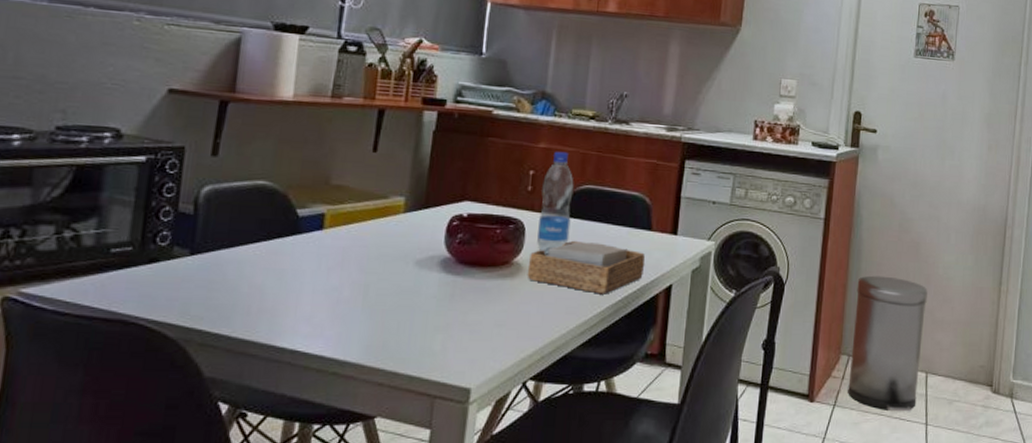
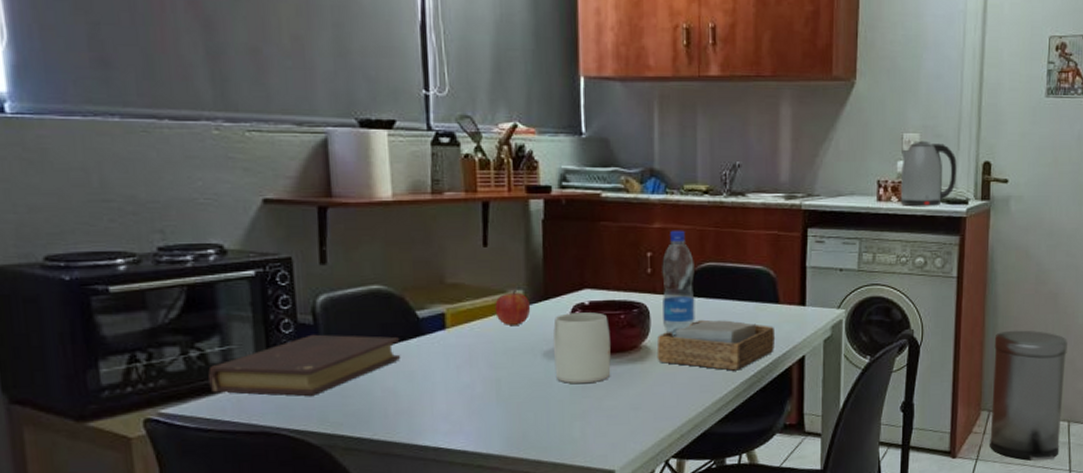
book: none [76,224,275,286] -> present [208,334,400,396]
fruit: none [374,196,411,231] -> present [495,289,531,325]
mug: none [424,223,485,296] -> present [552,312,611,384]
kettle: none [774,87,830,149] -> present [900,140,957,207]

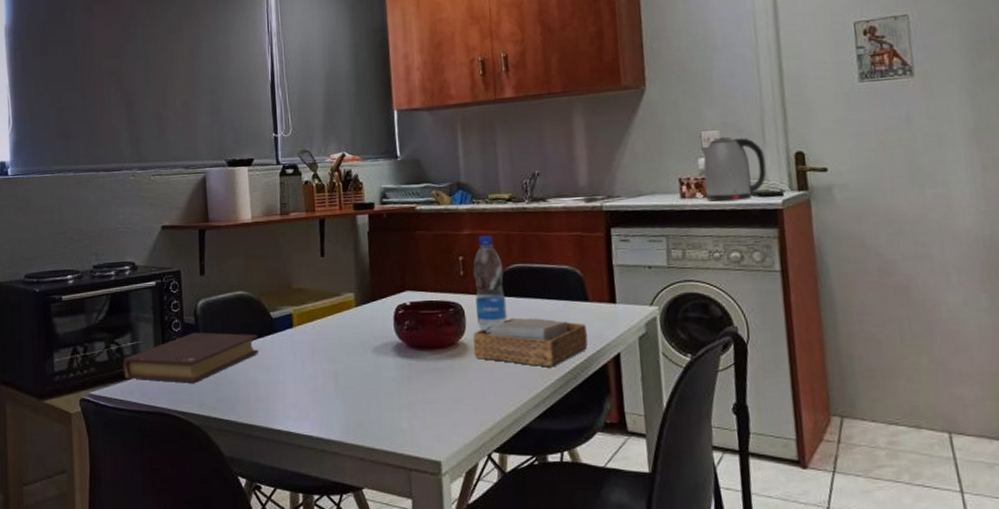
fruit: present [495,289,531,325] -> none [331,292,361,324]
mug: present [552,312,611,384] -> none [380,312,433,378]
pedal bin: present [990,330,1067,462] -> none [836,326,943,478]

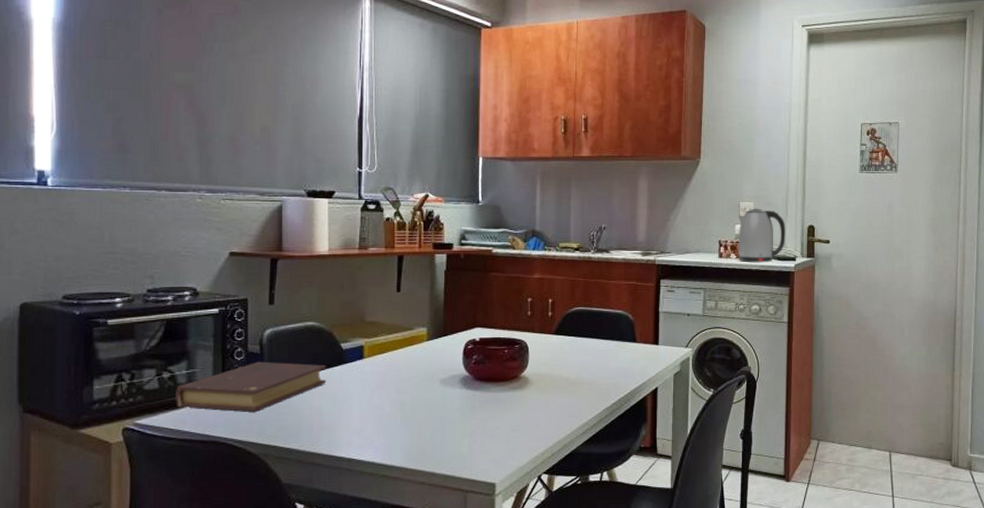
bottle: present [473,235,508,333] -> none [539,280,566,368]
napkin holder: present [473,317,588,367] -> none [533,355,633,399]

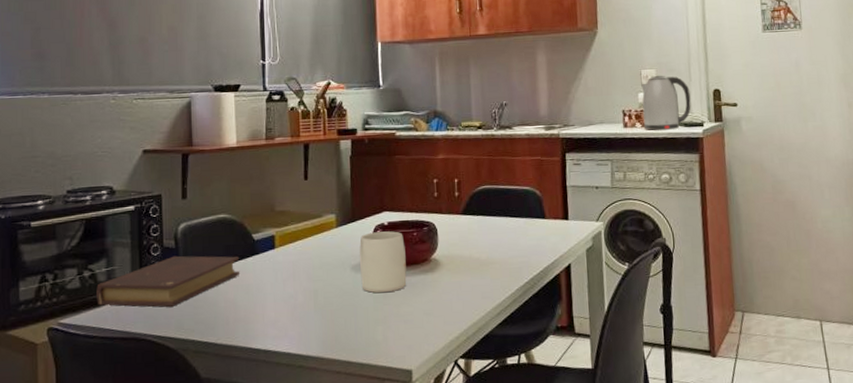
mug: none [448,347,495,408] -> present [359,231,407,293]

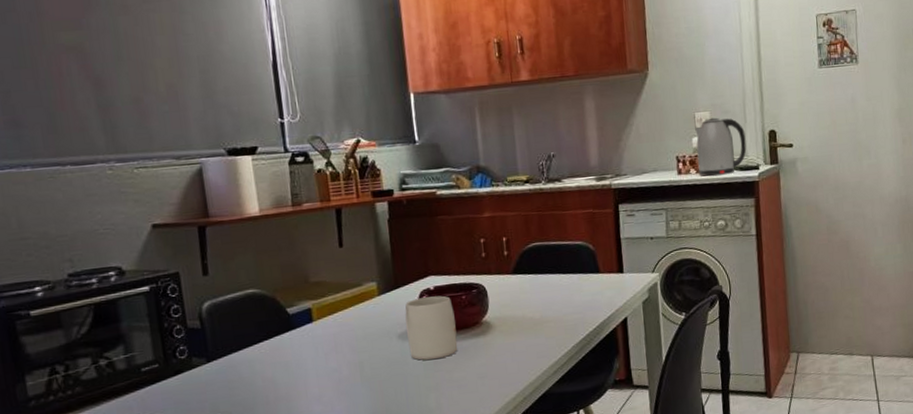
book: present [96,255,239,307] -> none [116,332,276,395]

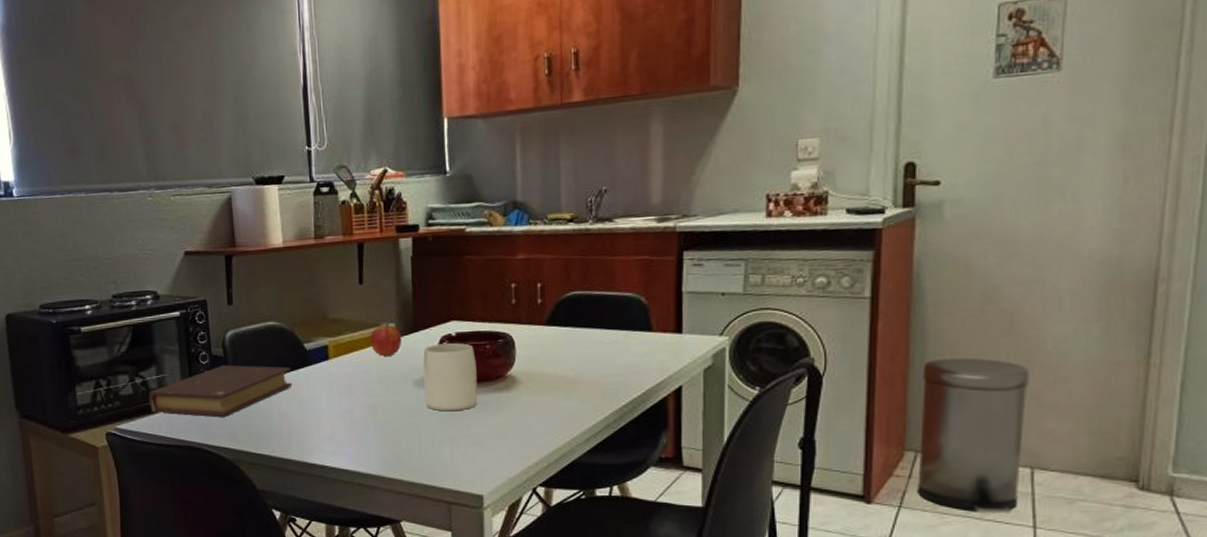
book: none [116,332,276,395] -> present [149,364,292,417]
fruit: none [353,282,385,314] -> present [370,322,402,356]
kettle: present [695,117,747,177] -> none [795,145,869,221]
pedal bin: none [795,276,866,395] -> present [917,357,1029,513]

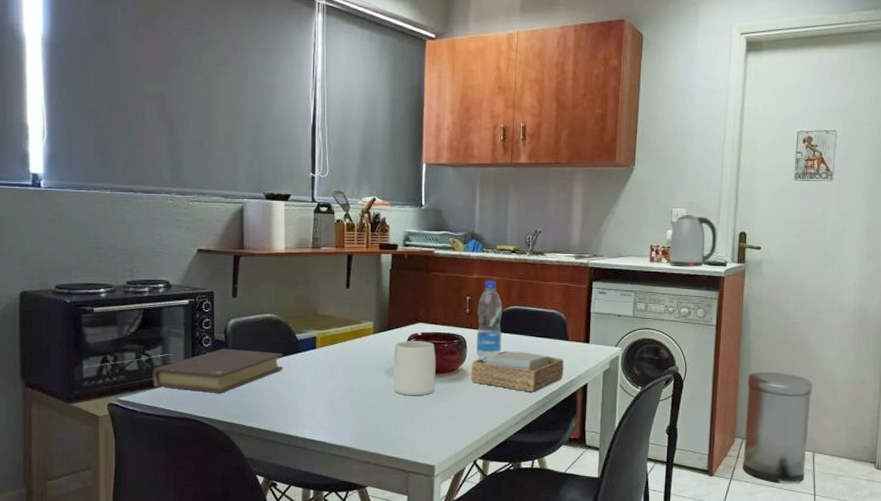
fruit: present [370,322,402,356] -> none [352,321,378,348]
napkin holder: none [522,349,649,401] -> present [471,350,564,392]
bottle: none [526,260,562,366] -> present [477,280,503,362]
kettle: none [795,145,869,221] -> present [669,214,717,268]

